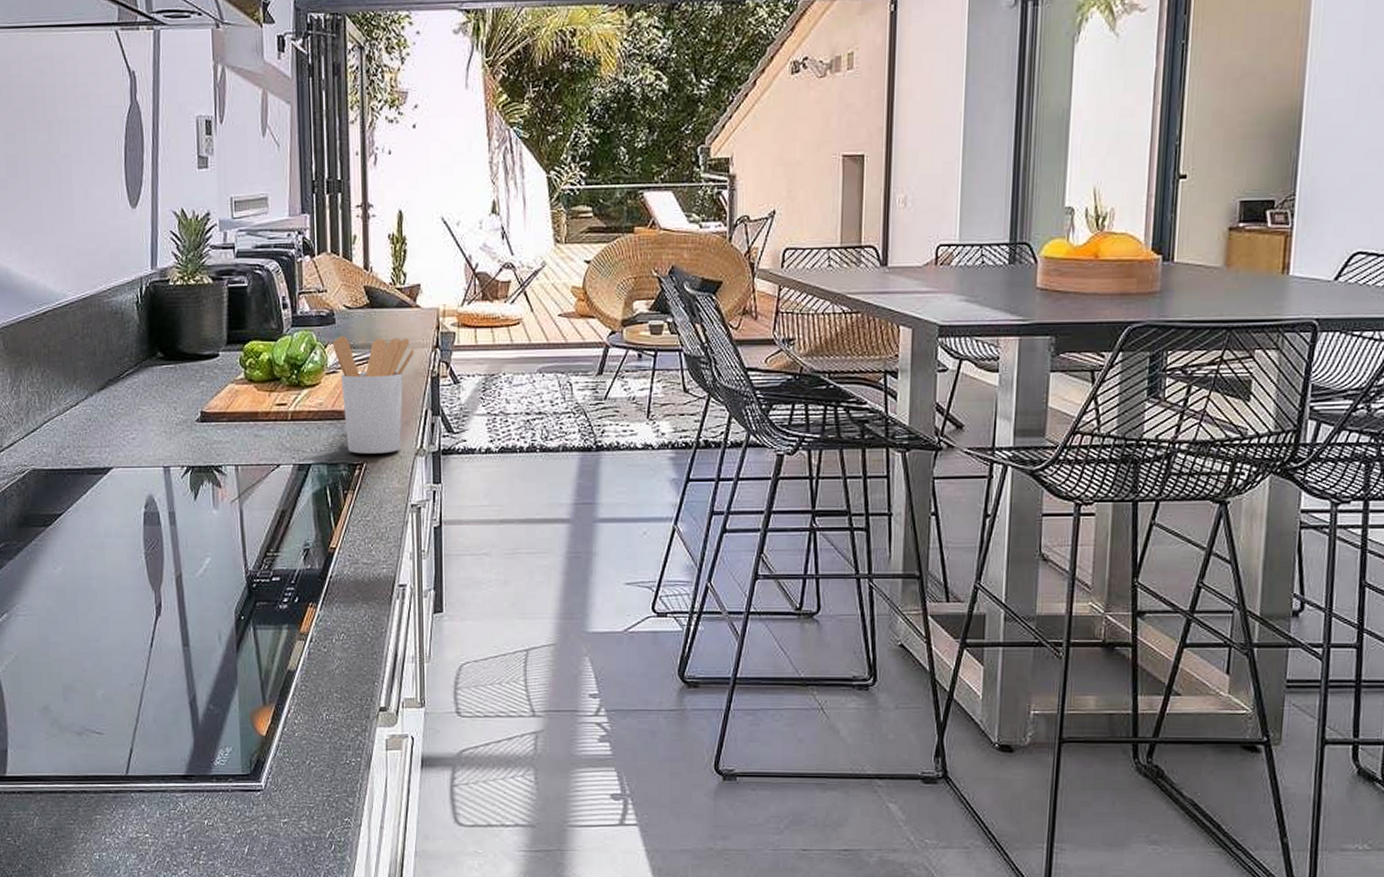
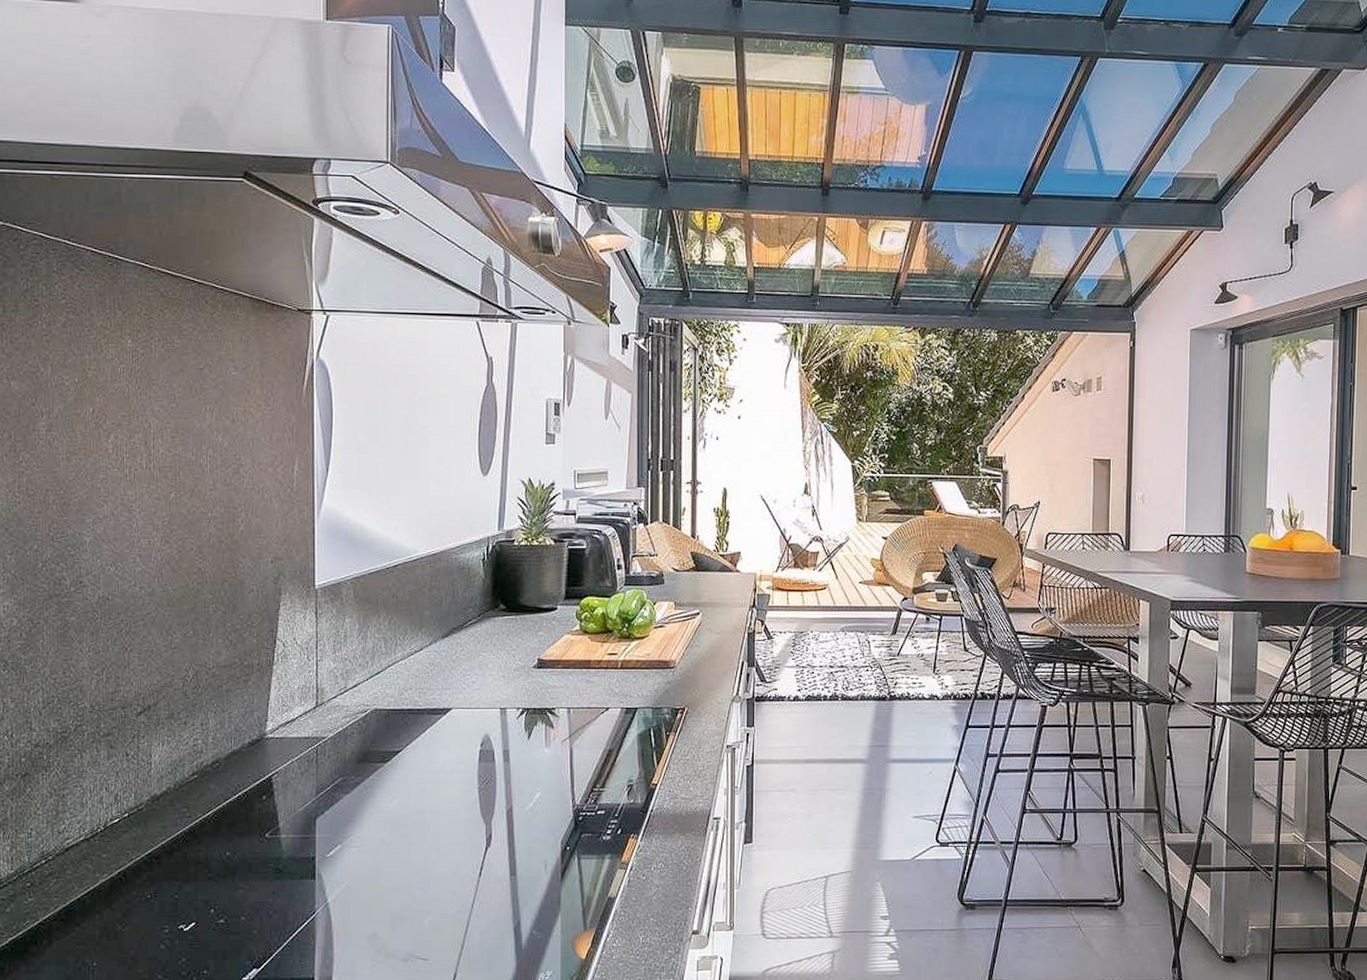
utensil holder: present [332,336,415,454] -> none [661,595,734,700]

